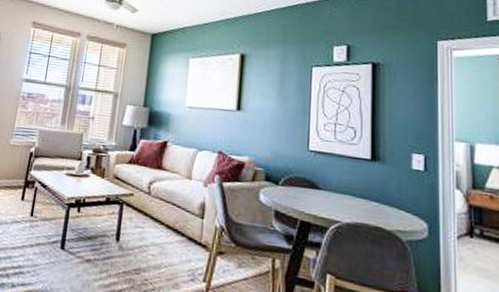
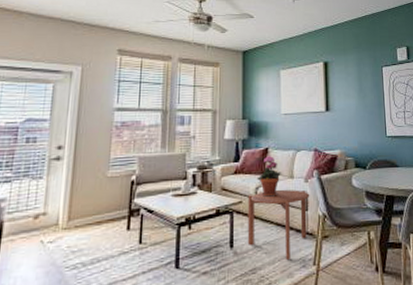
side table: none [134,188,208,268] -> present [247,189,310,259]
potted plant: none [152,150,179,196] -> present [257,156,281,197]

